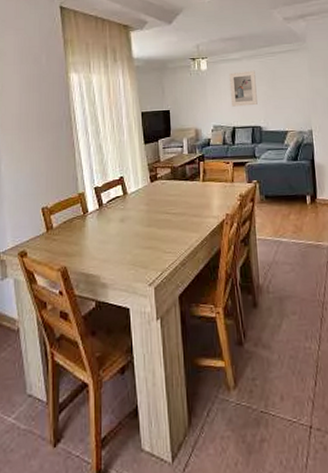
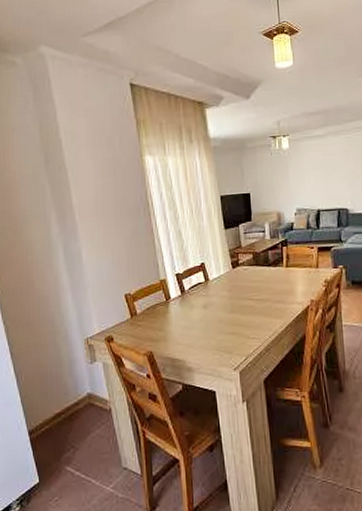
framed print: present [229,70,258,107] -> none [312,147,344,188]

